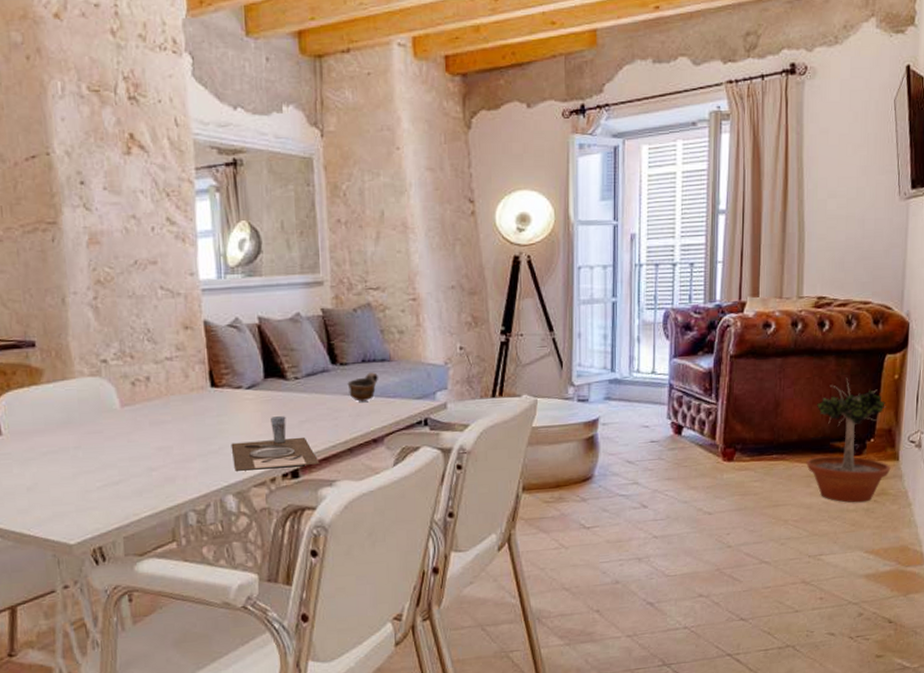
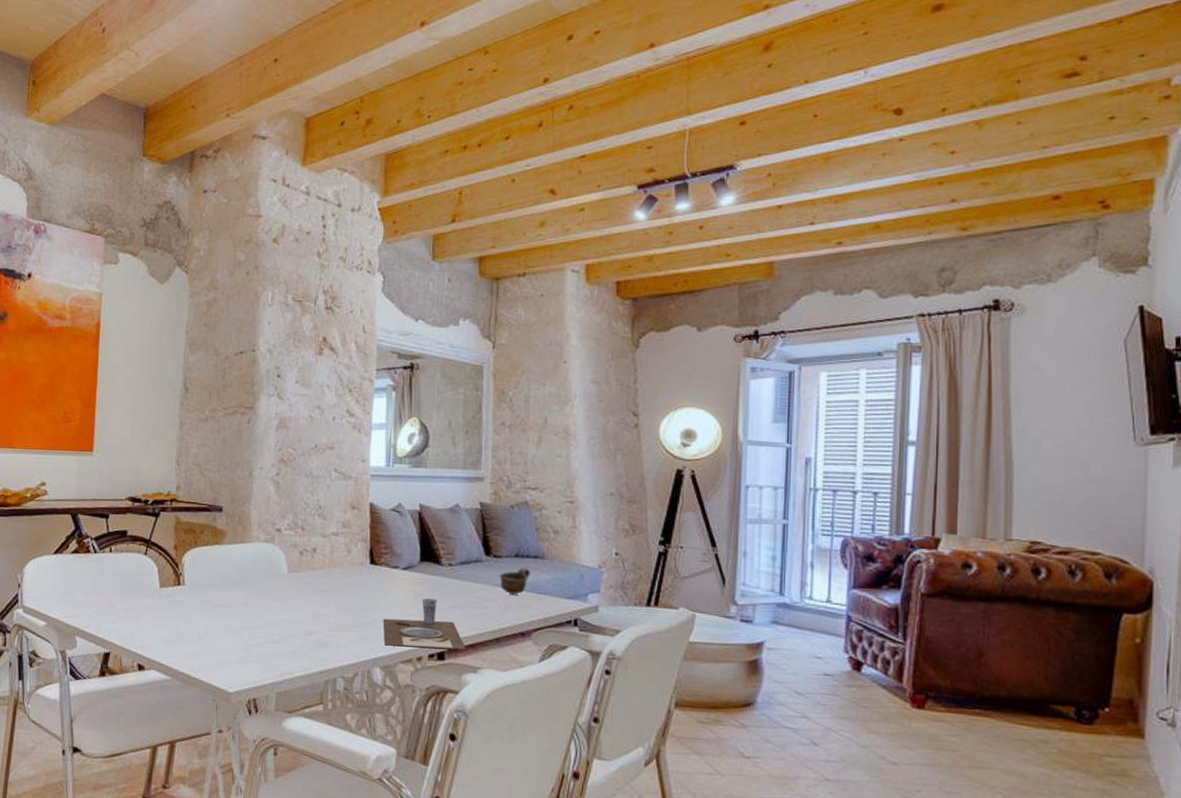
potted tree: present [806,377,891,503] -> none [1018,634,1134,782]

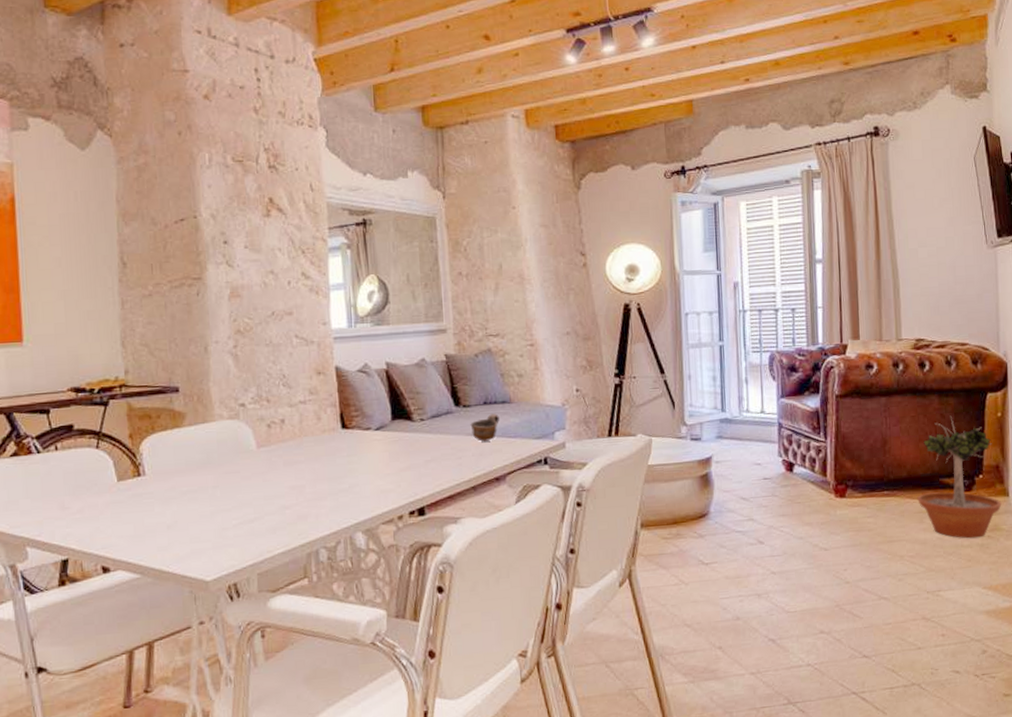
place setting: present [383,598,466,649] -> none [360,456,445,509]
potted tree: none [1018,634,1134,782] -> present [917,415,1002,538]

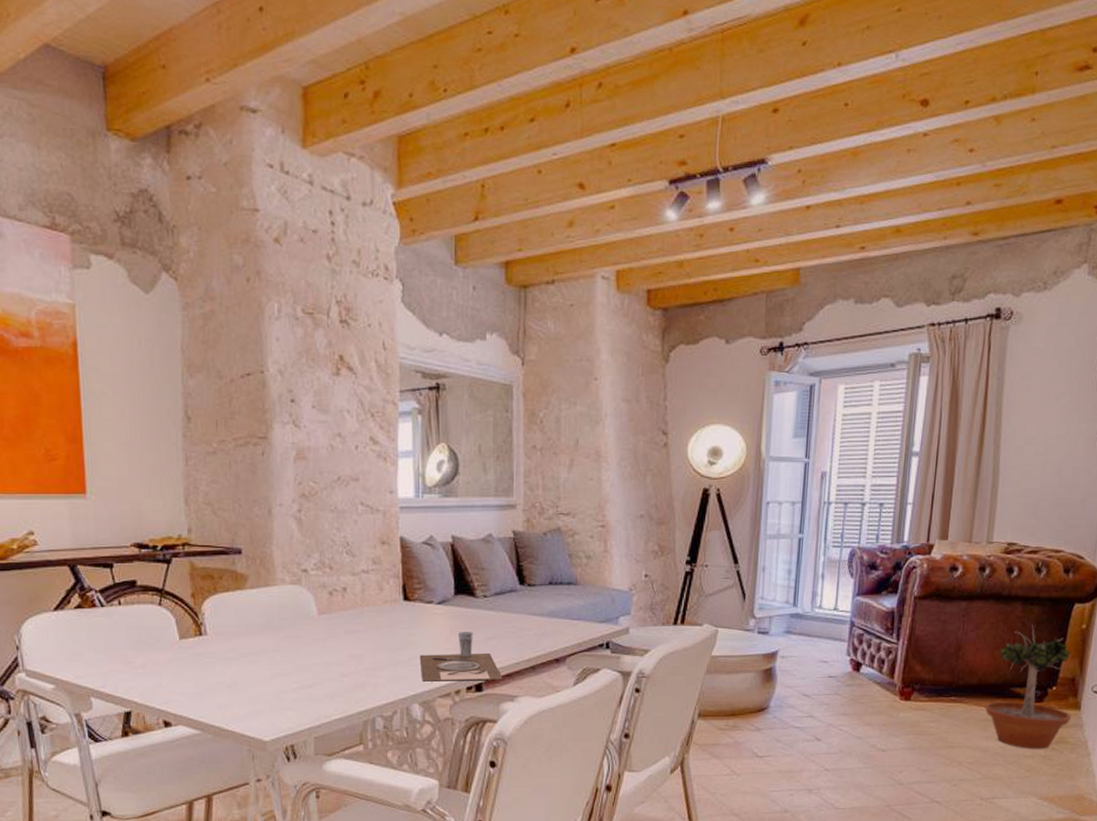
place setting: none [360,456,445,509] -> present [419,632,503,682]
cup: present [470,414,499,442] -> none [534,594,564,622]

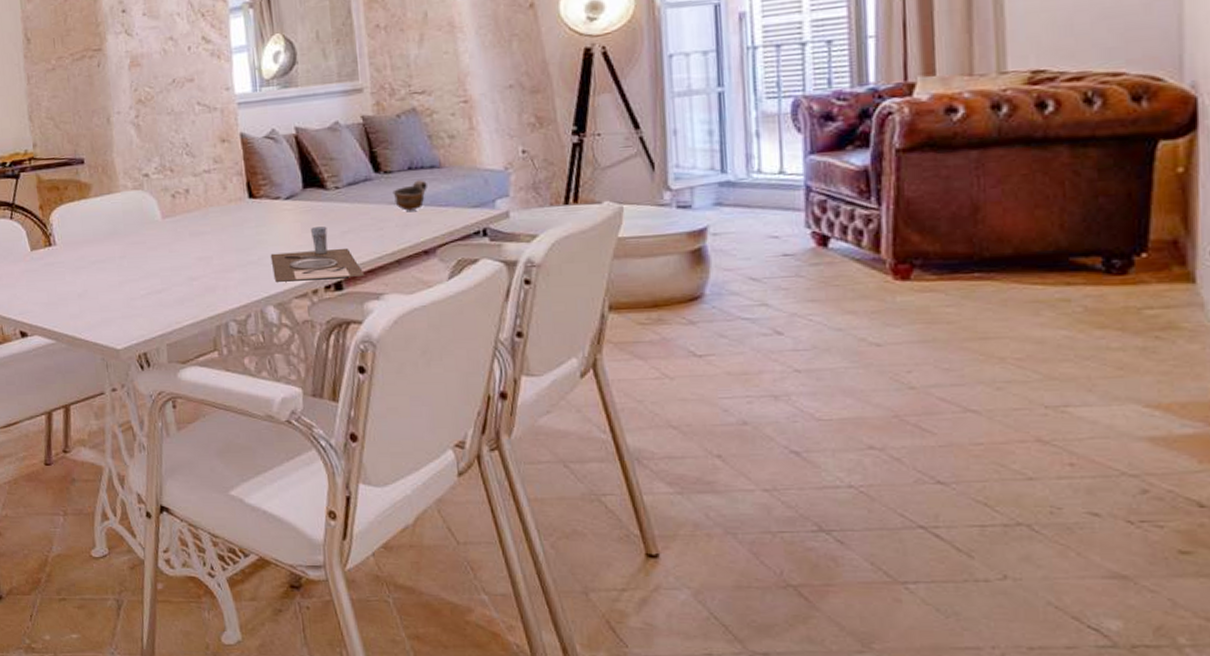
cup: none [534,594,564,622] -> present [392,180,427,211]
potted tree: present [984,624,1072,749] -> none [1030,172,1182,339]

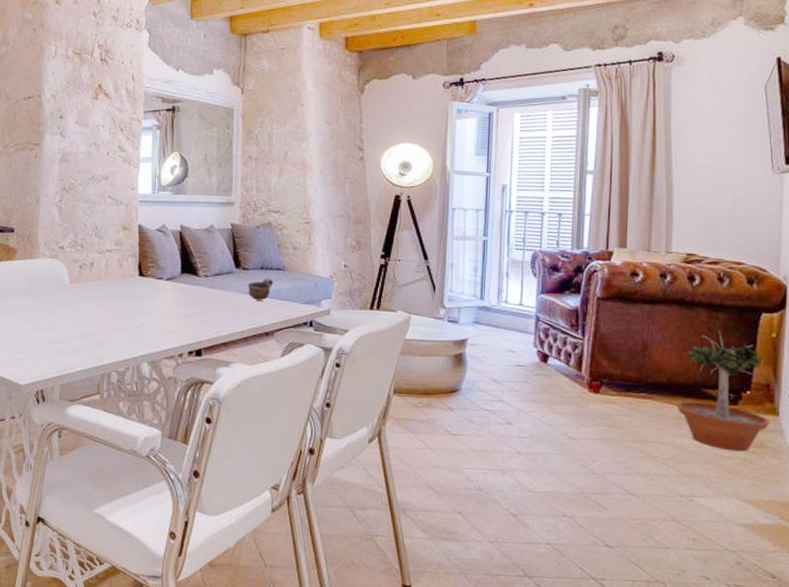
place setting: present [270,226,365,282] -> none [150,304,219,347]
potted tree: none [1030,172,1182,339] -> present [676,330,770,452]

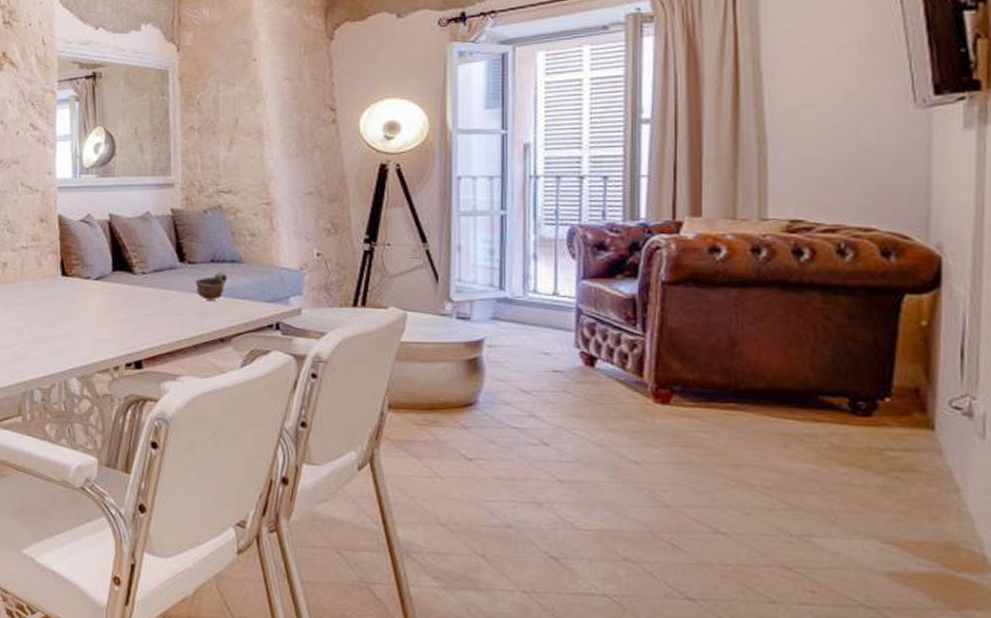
potted tree: present [676,330,770,452] -> none [781,318,922,478]

